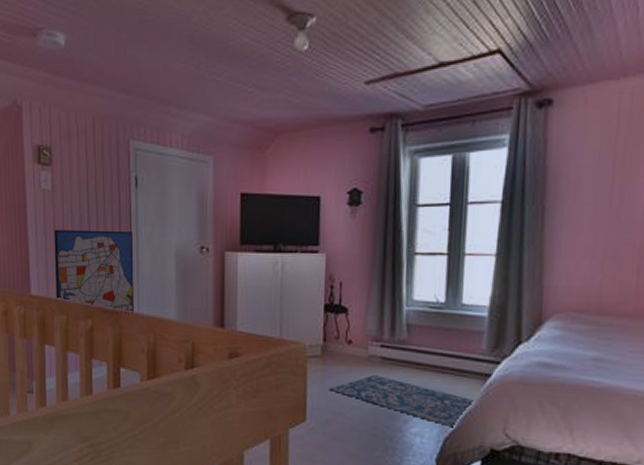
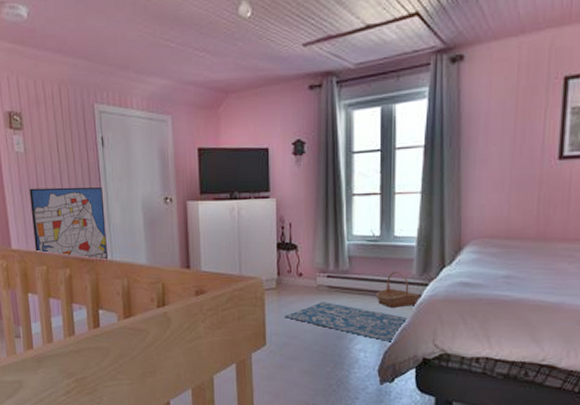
basket: none [437,344,490,388] -> present [375,270,420,308]

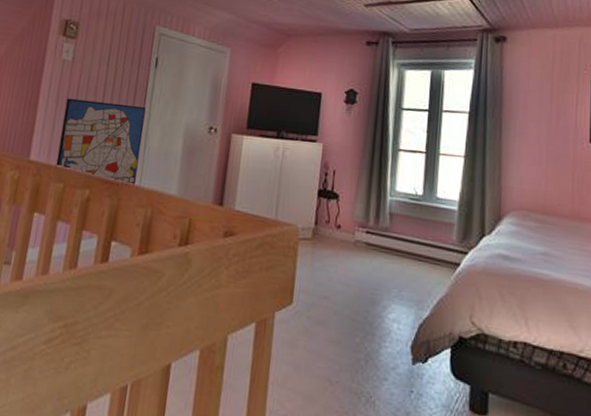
rug: present [284,302,407,343] -> none [316,260,445,315]
basket: present [375,270,420,308] -> none [414,234,459,275]

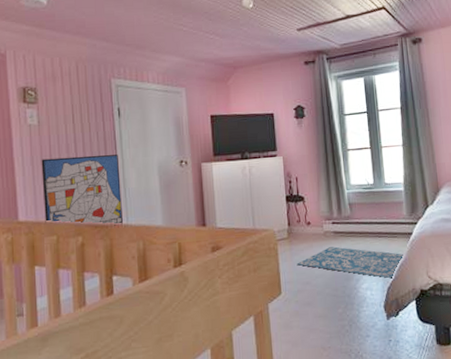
rug: none [316,260,445,315] -> present [296,246,403,279]

